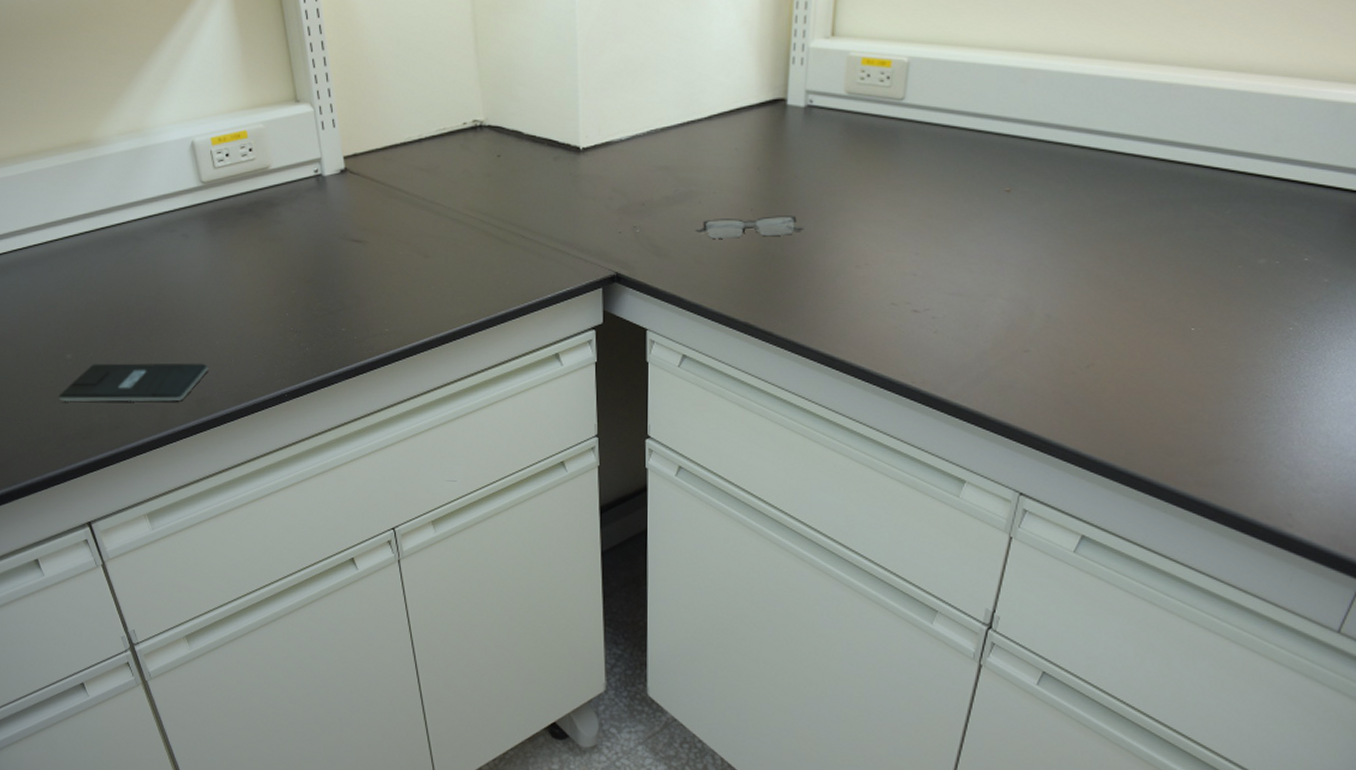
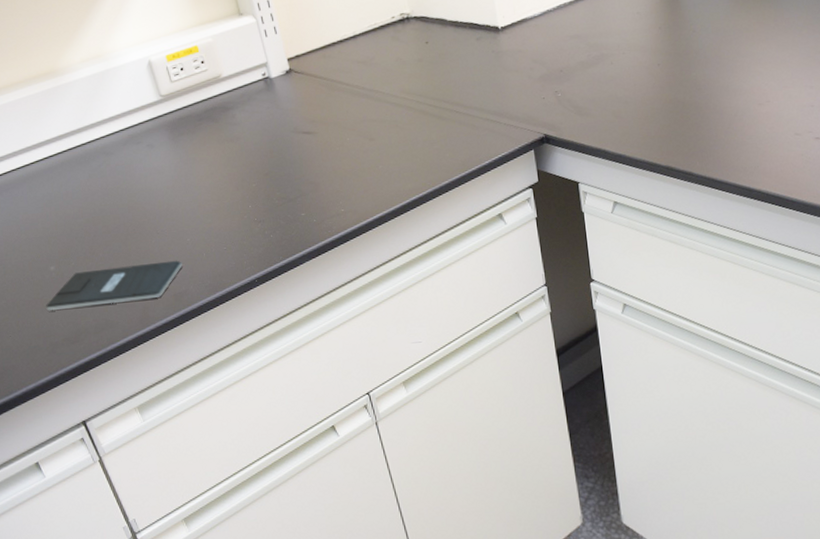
glasses: present [694,216,804,238] -> none [610,65,708,94]

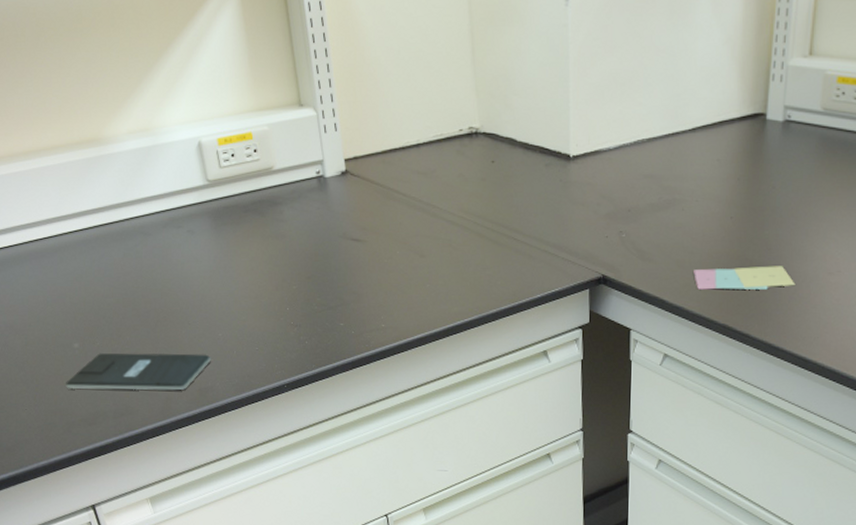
sticky notes: none [629,103,729,136] -> present [692,266,795,290]

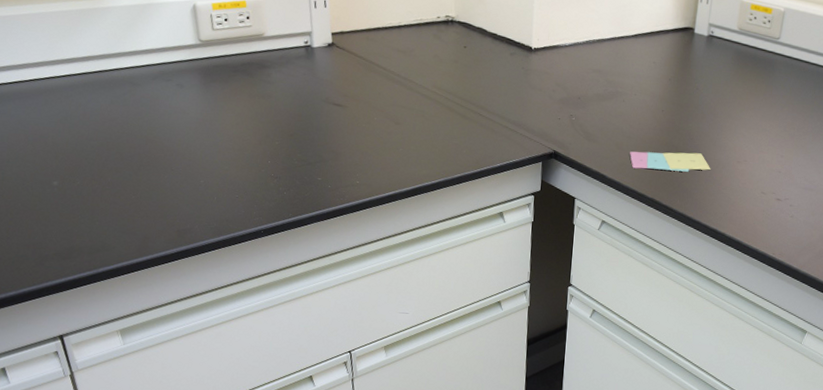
calculator: present [66,353,211,391] -> none [41,192,192,230]

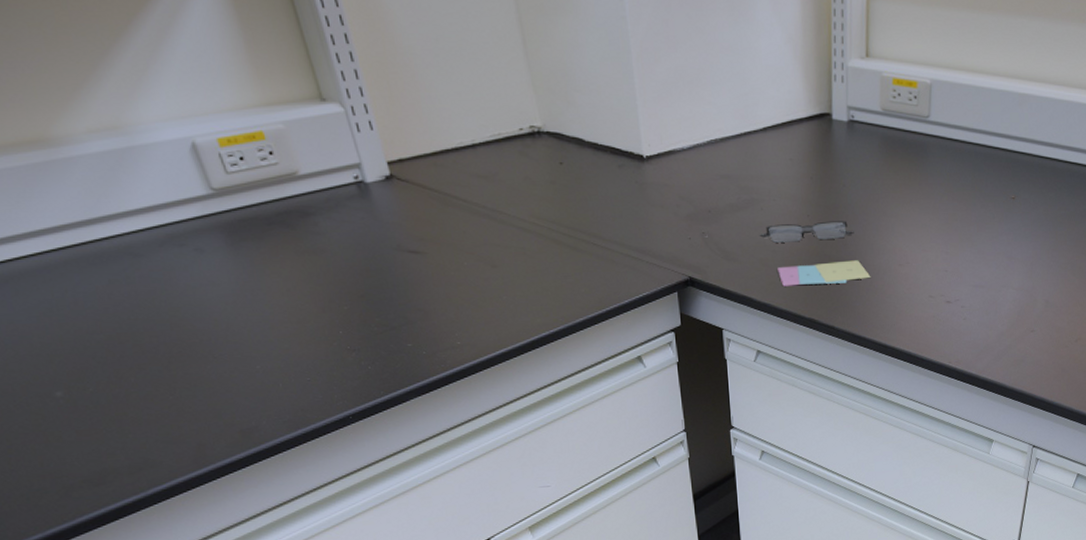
glasses: none [618,115,701,134] -> present [759,221,854,243]

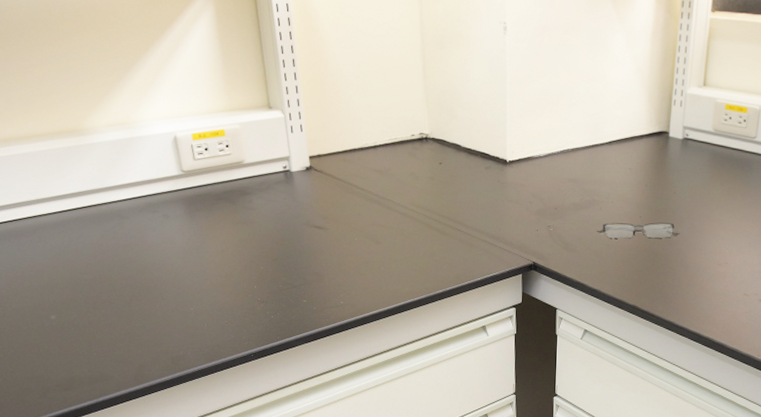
sticky notes: present [776,260,871,286] -> none [608,257,692,277]

